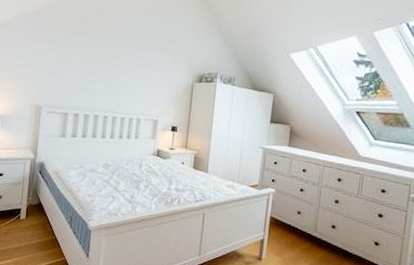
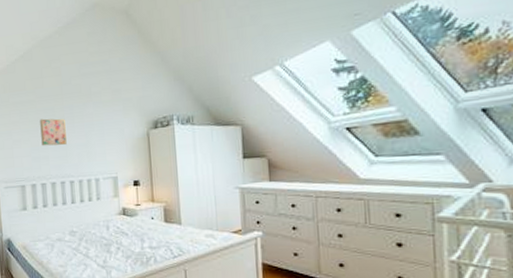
wall art: none [91,53,118,81] -> present [40,118,67,146]

